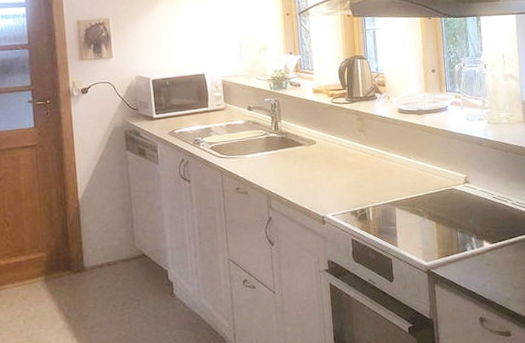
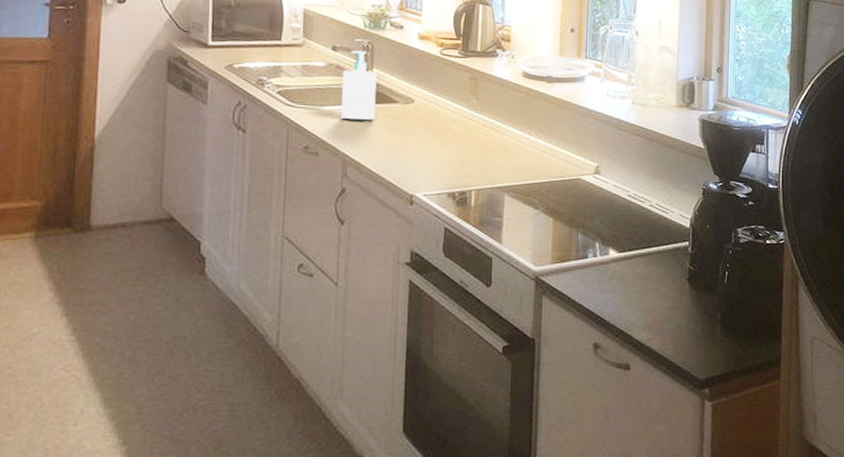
soap bottle: none [258,108,287,163] -> present [341,50,377,120]

